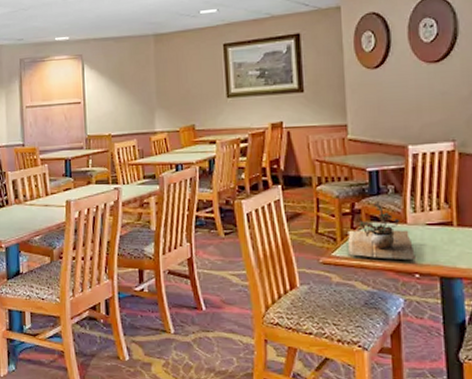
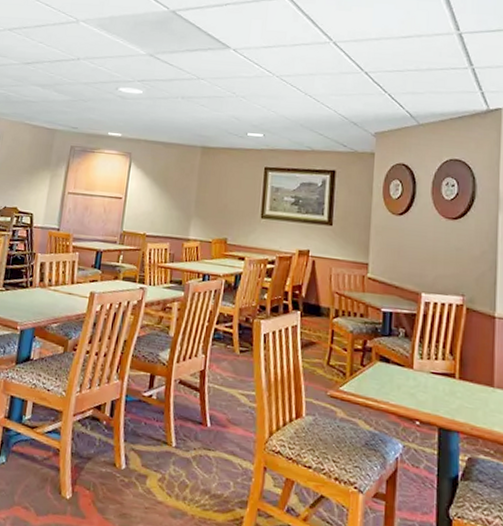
succulent plant: present [348,200,417,260] -> none [356,341,419,407]

